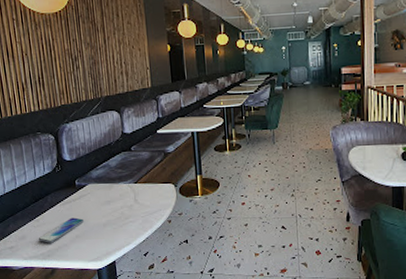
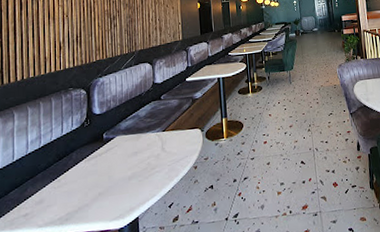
smartphone: present [38,217,85,243] -> none [57,173,109,205]

